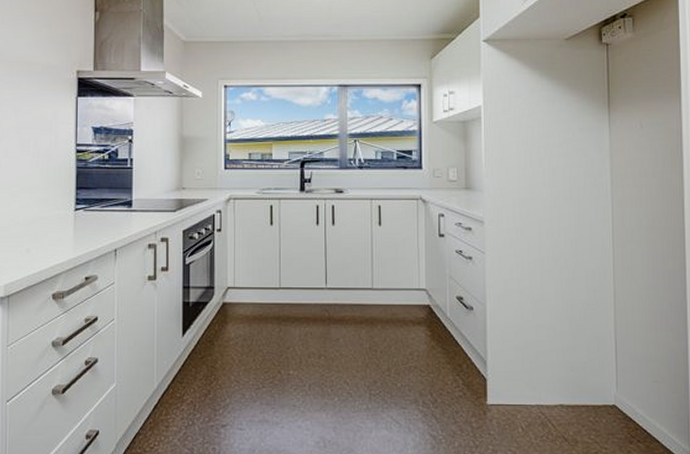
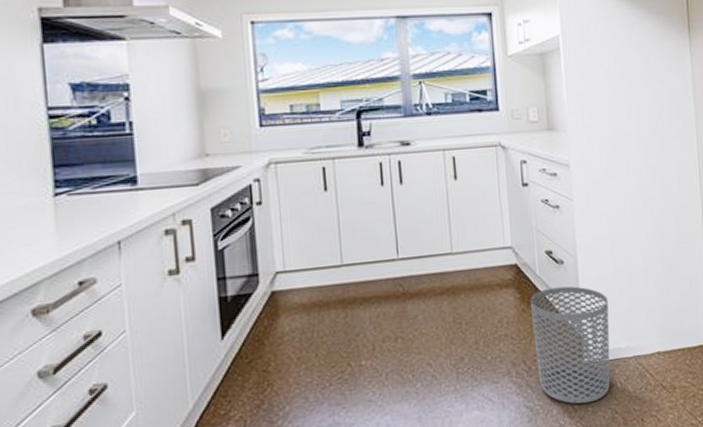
waste bin: none [439,330,514,442] -> present [530,286,611,404]

